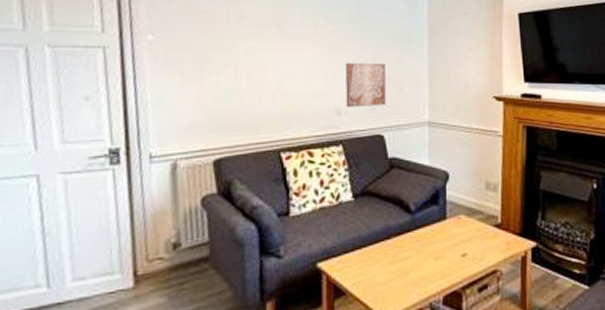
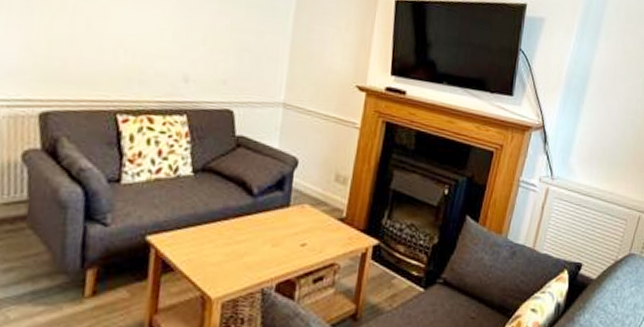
wall art: present [346,62,387,108] -> none [195,25,244,79]

